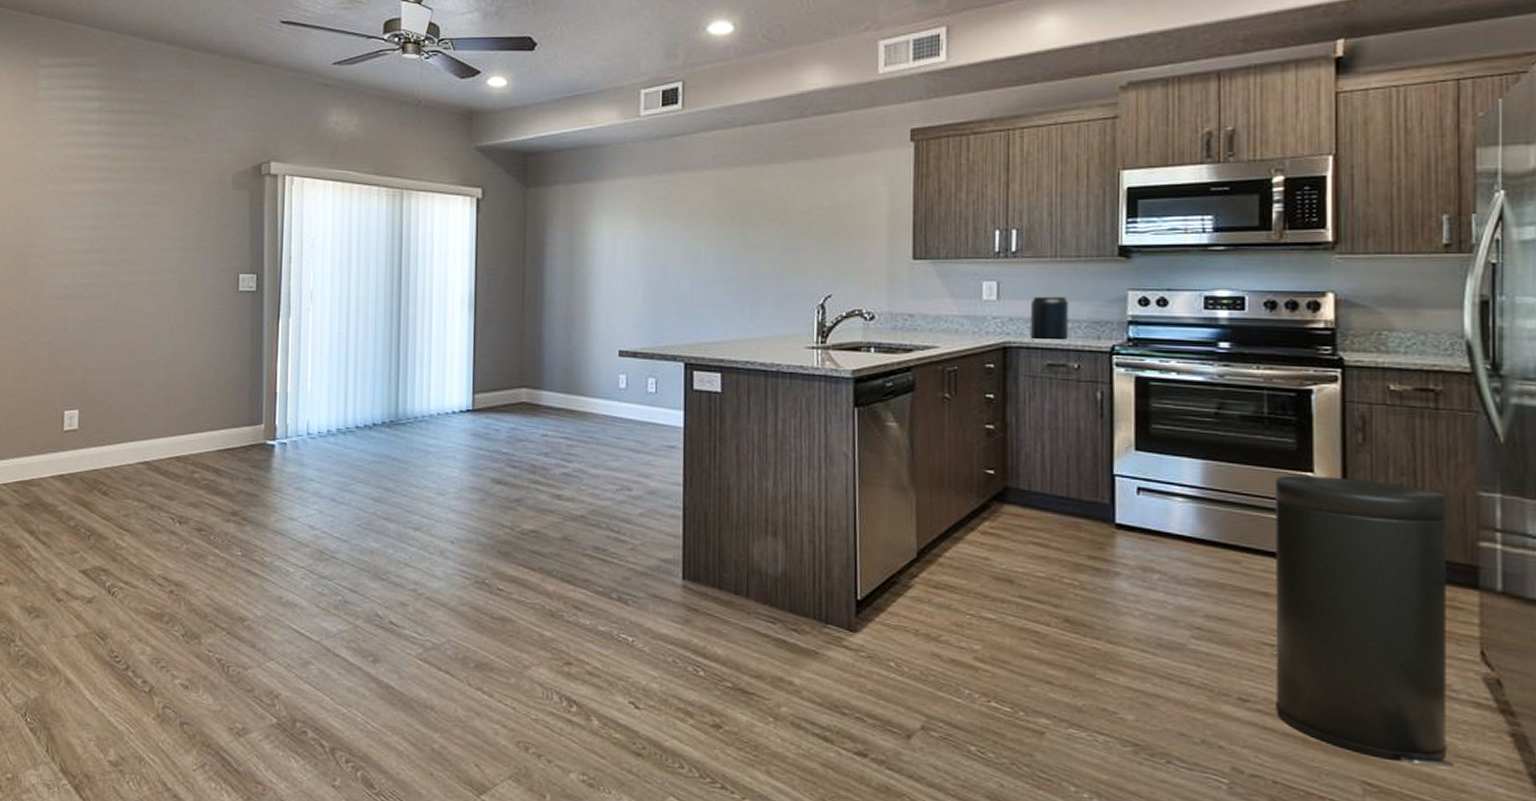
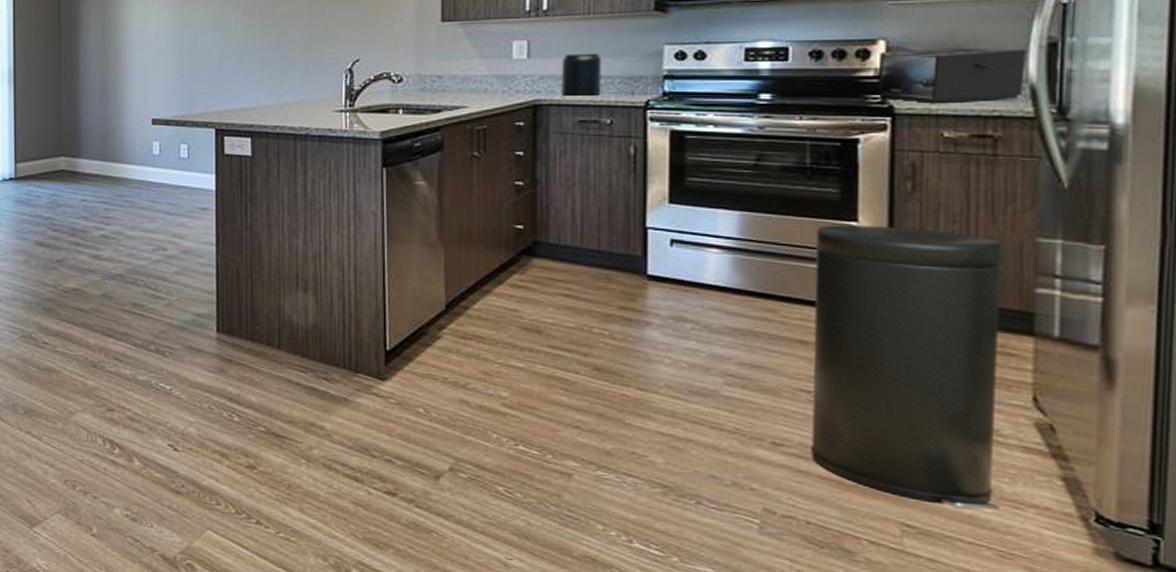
toaster: none [1329,302,1461,356] -> present [879,47,1026,103]

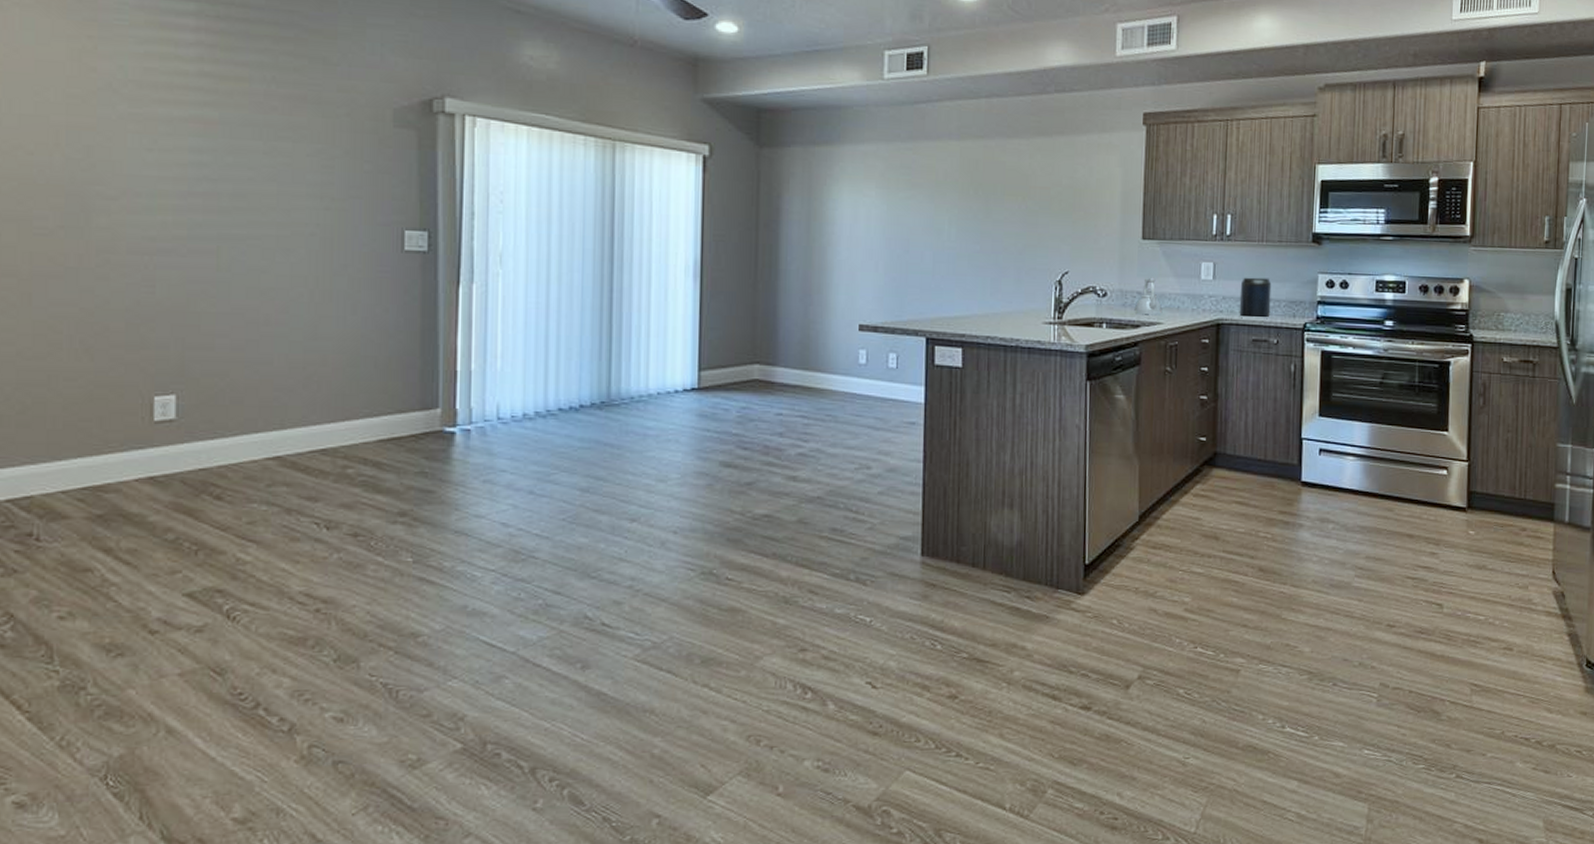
kettle: none [434,60,467,99] -> present [1134,277,1163,316]
pedal bin: present [811,225,1002,511] -> none [1414,434,1536,667]
toaster: present [879,47,1026,103] -> none [1464,288,1554,334]

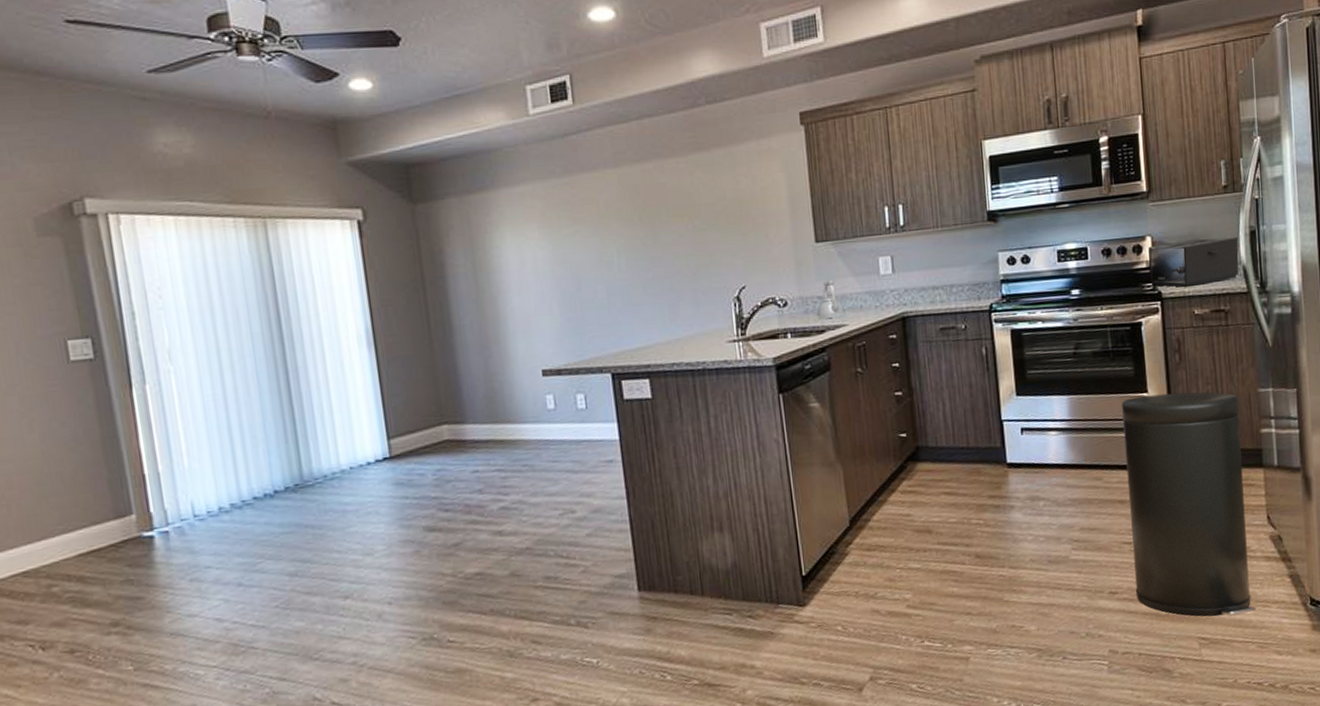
soda can: present [1239,277,1272,320] -> none [921,263,955,309]
pedal bin: none [1414,434,1536,667] -> present [1121,391,1256,617]
toaster: none [1464,288,1554,334] -> present [1148,236,1239,287]

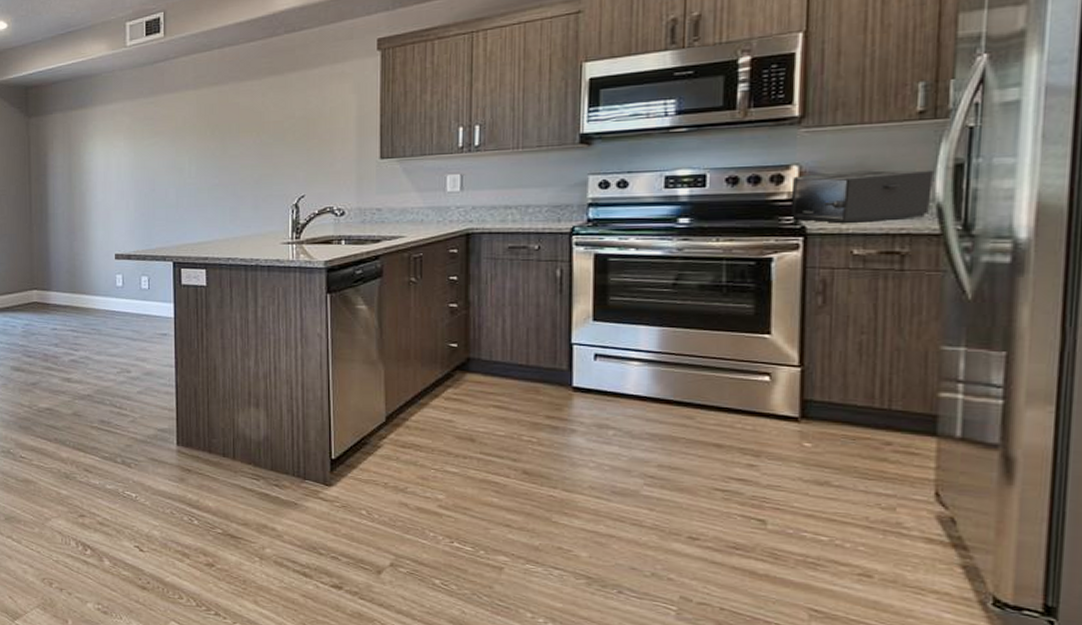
kettle: present [817,279,846,320] -> none [374,193,405,230]
pedal bin: present [1121,391,1256,617] -> none [725,338,907,596]

